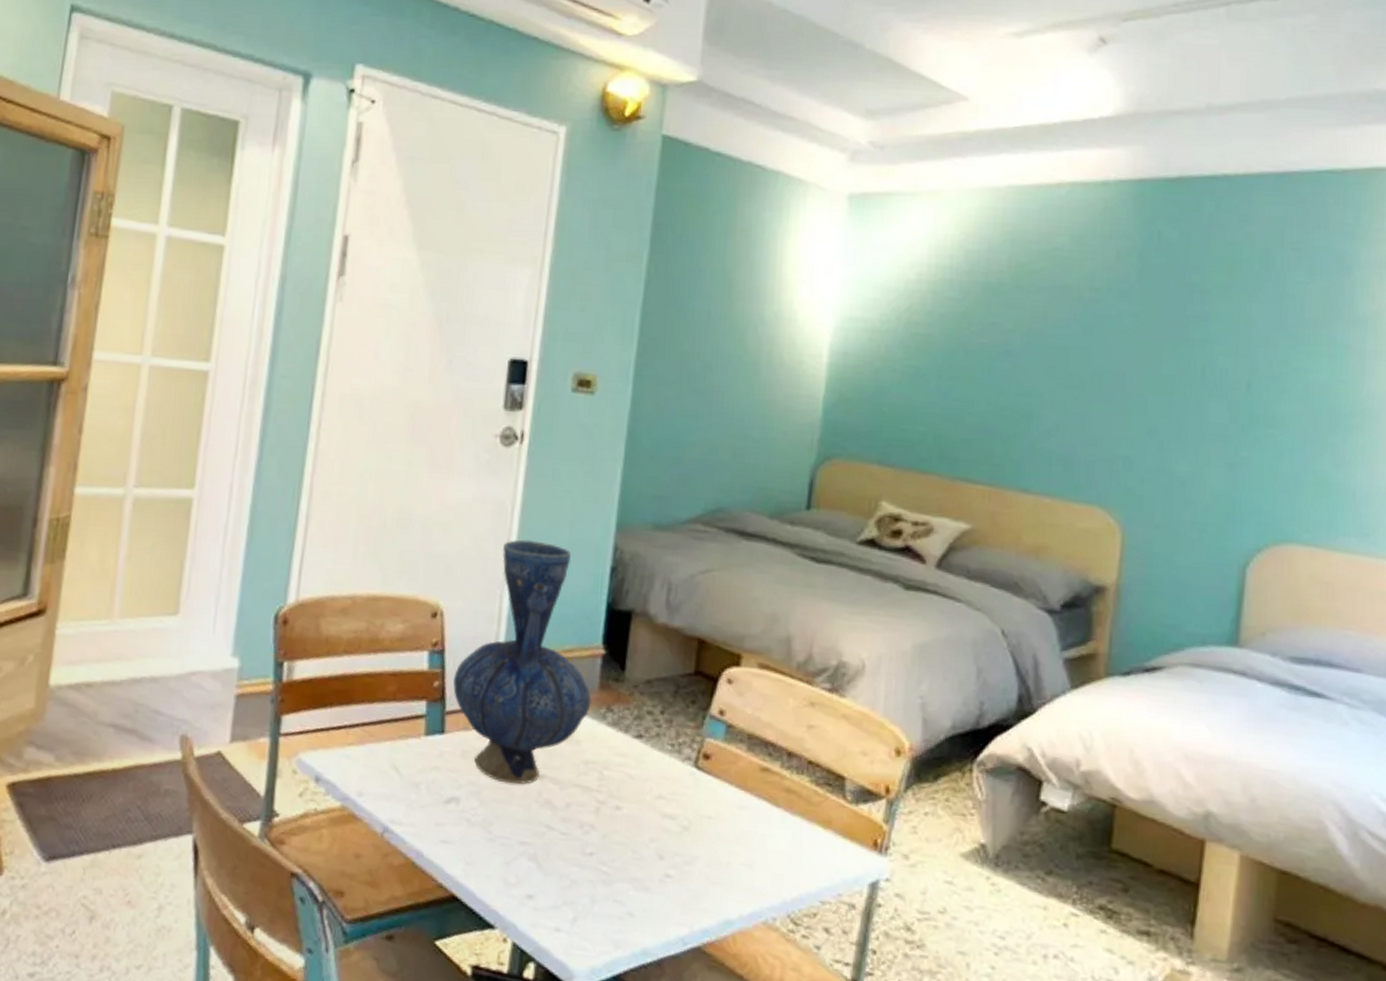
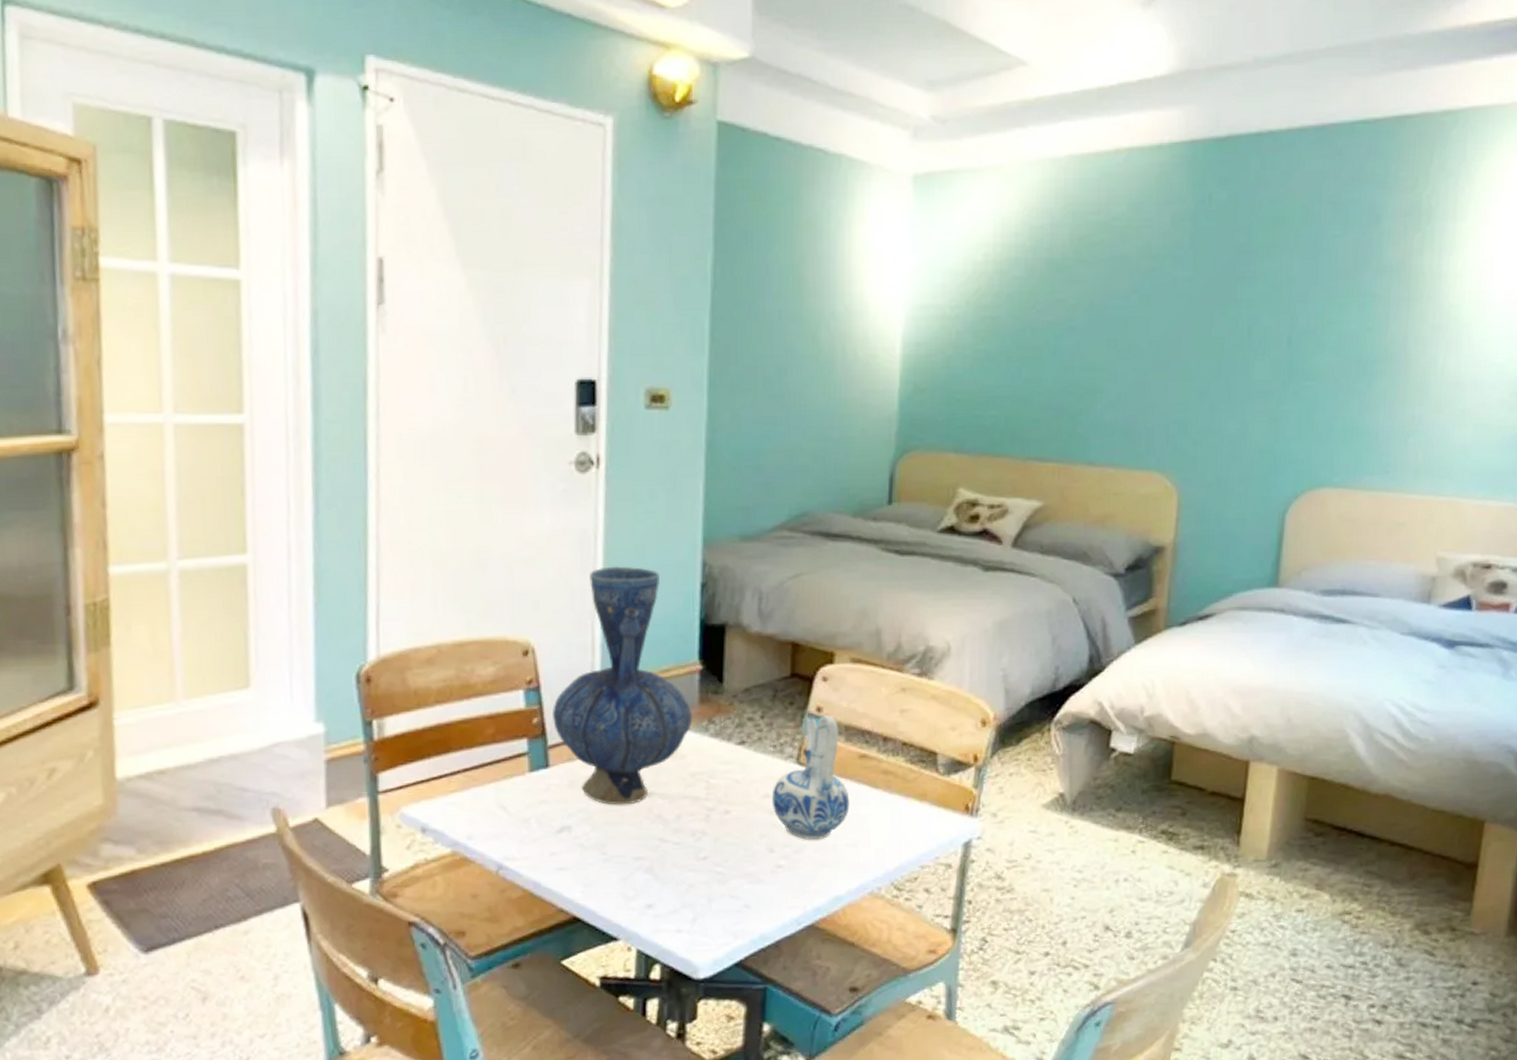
ceramic pitcher: none [665,719,748,853] -> present [772,715,850,840]

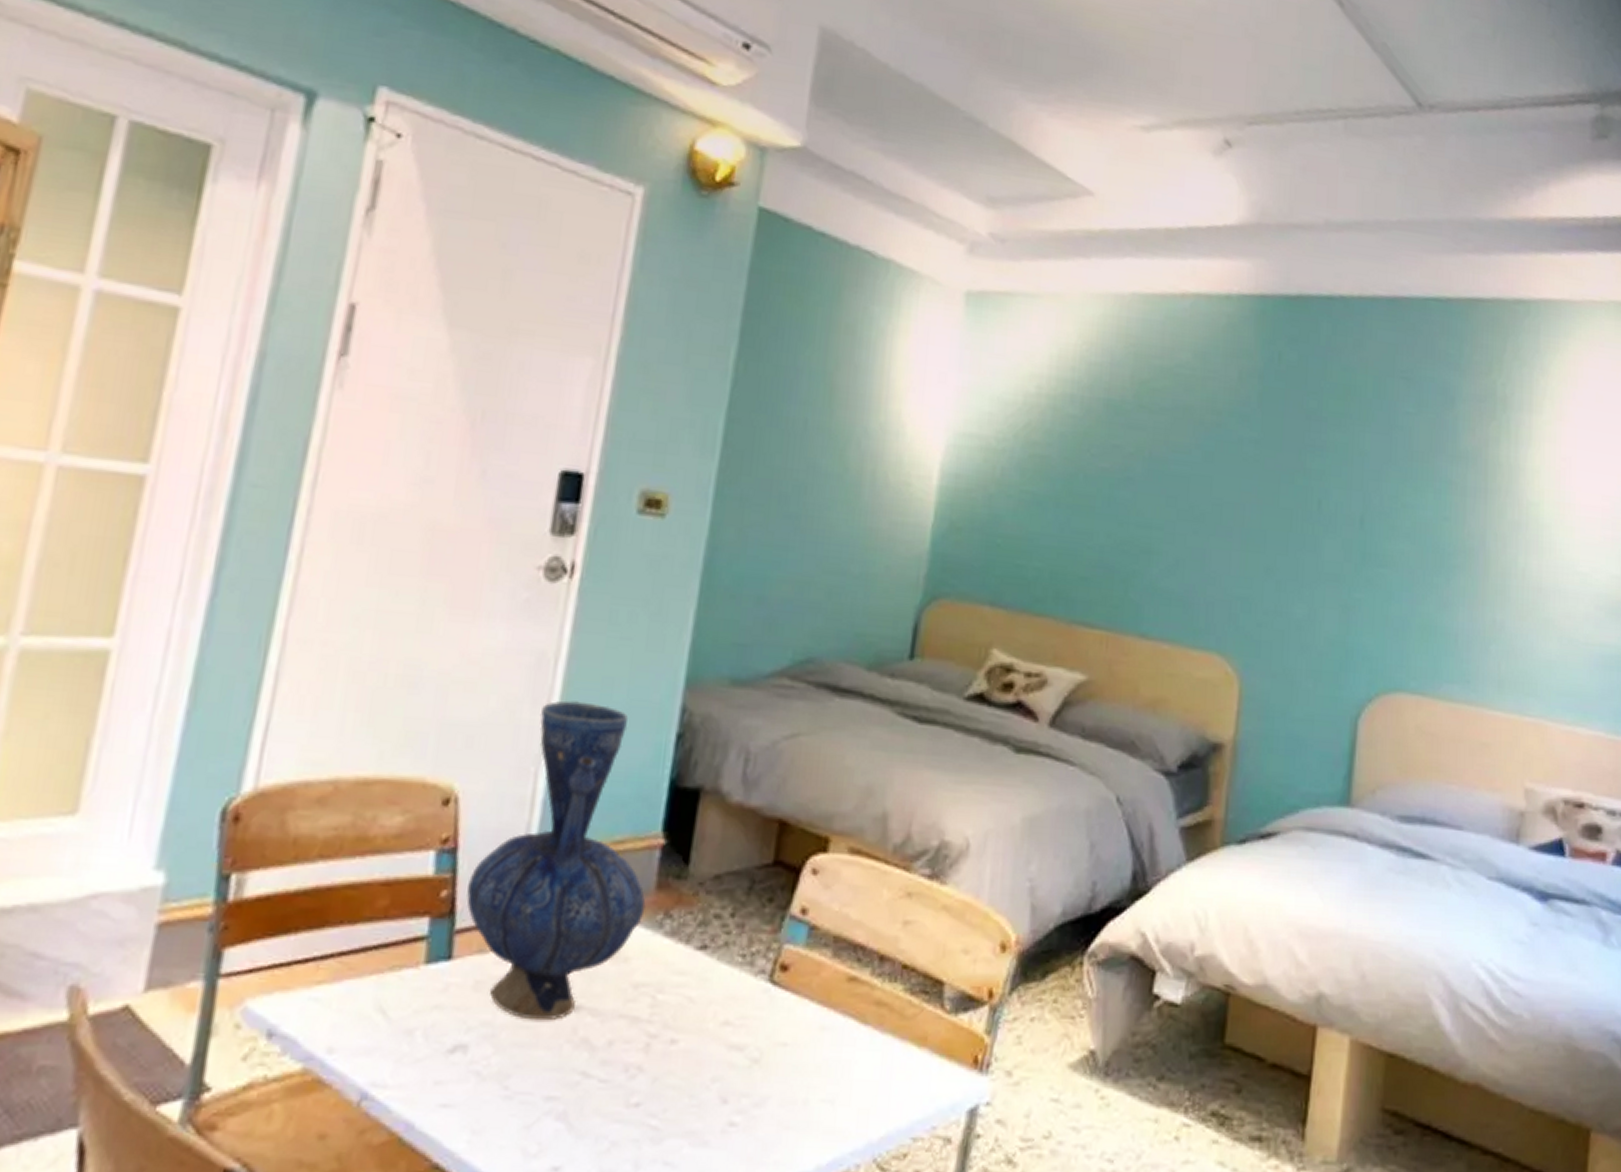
ceramic pitcher: present [772,715,850,840] -> none [732,920,831,1089]

